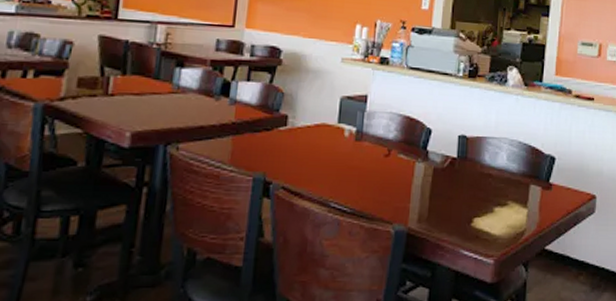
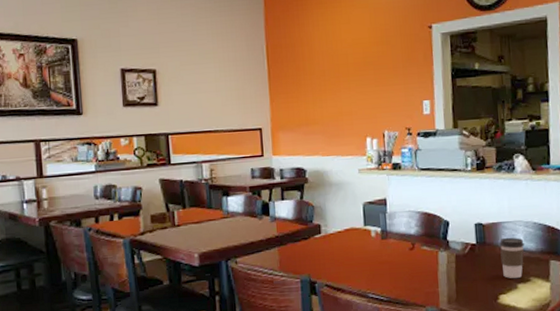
coffee cup: none [480,154,507,200] -> present [500,237,524,278]

